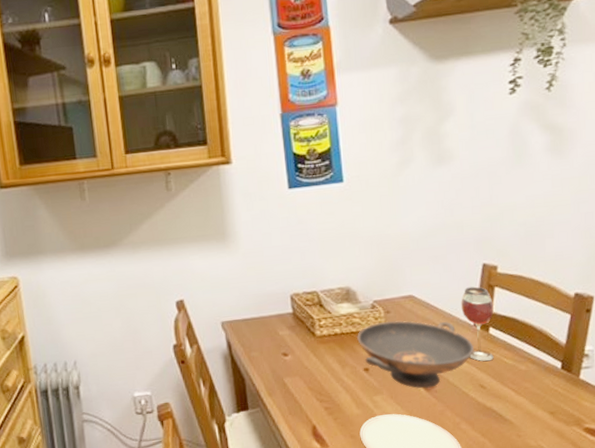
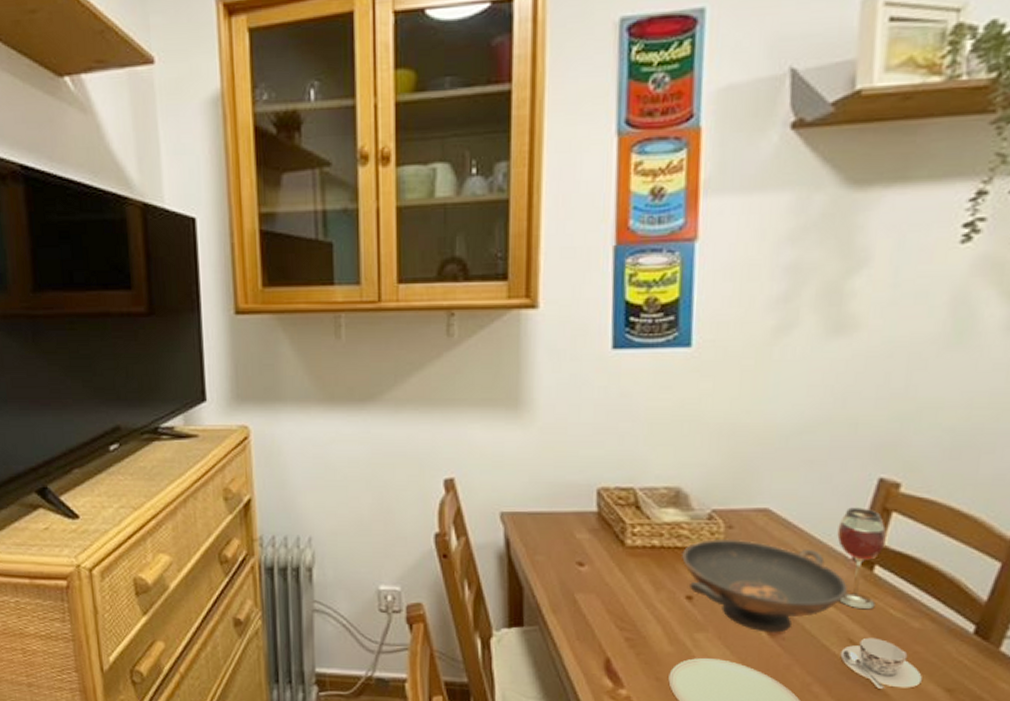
teacup: none [476,381,533,419] -> present [840,637,922,689]

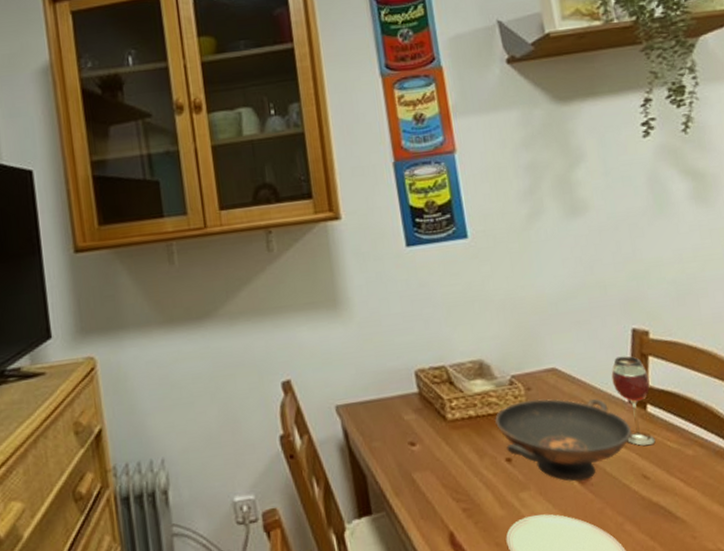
teacup: present [840,637,922,689] -> none [639,470,707,517]

